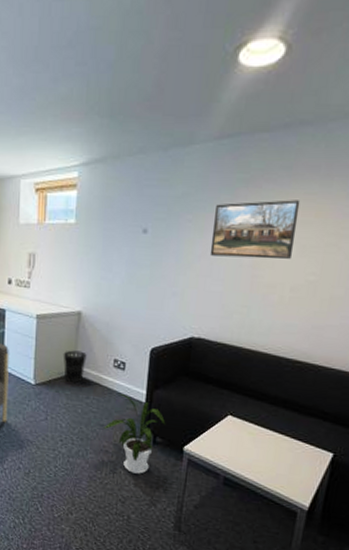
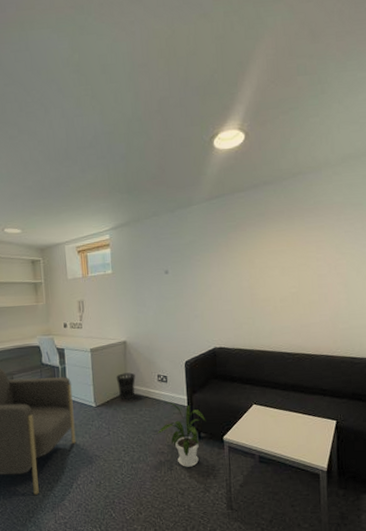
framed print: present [209,200,301,260] -> none [216,236,277,284]

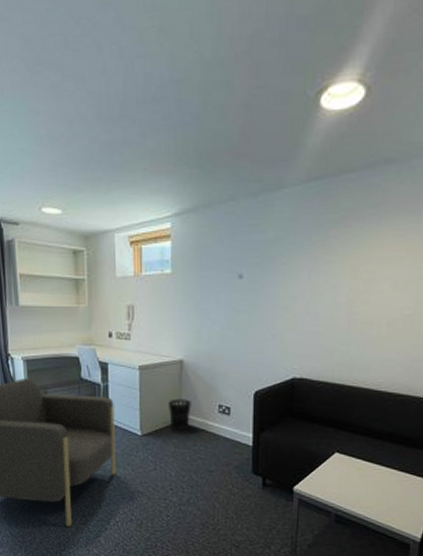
house plant: present [156,402,206,467] -> none [211,439,274,517]

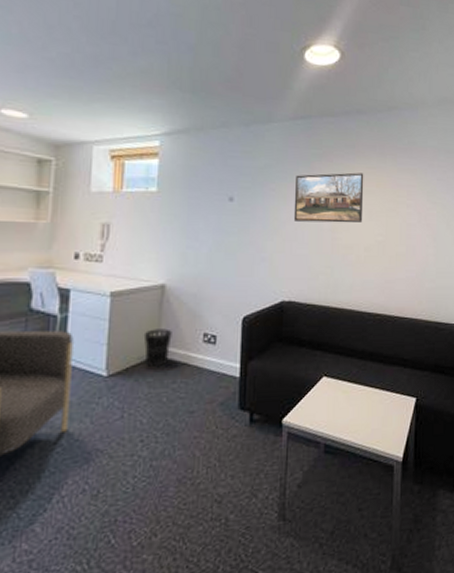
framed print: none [305,237,391,296] -> present [293,172,364,223]

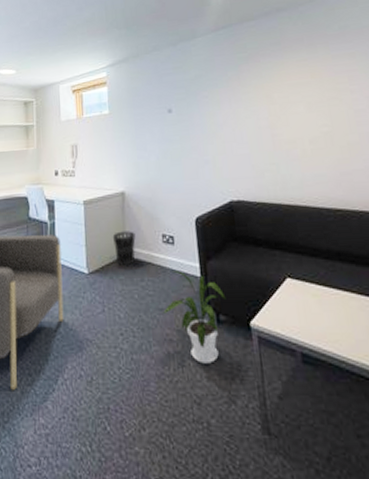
house plant: none [192,371,263,463] -> present [162,271,226,364]
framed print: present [293,172,364,223] -> none [226,67,302,123]

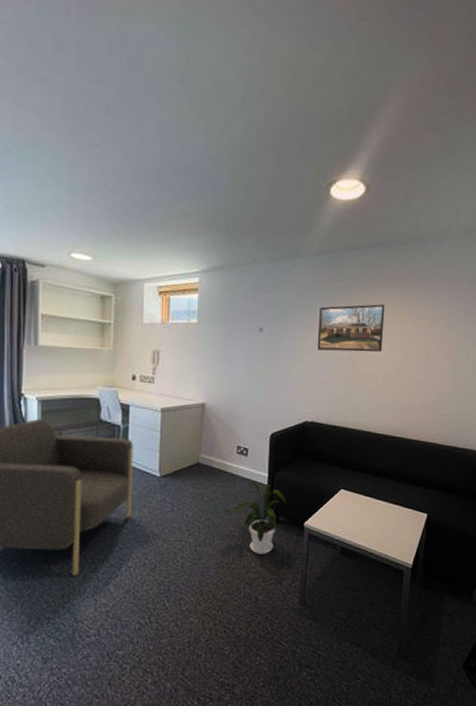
wastebasket: present [112,231,136,267] -> none [188,440,211,472]
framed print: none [226,67,302,123] -> present [317,304,385,352]

